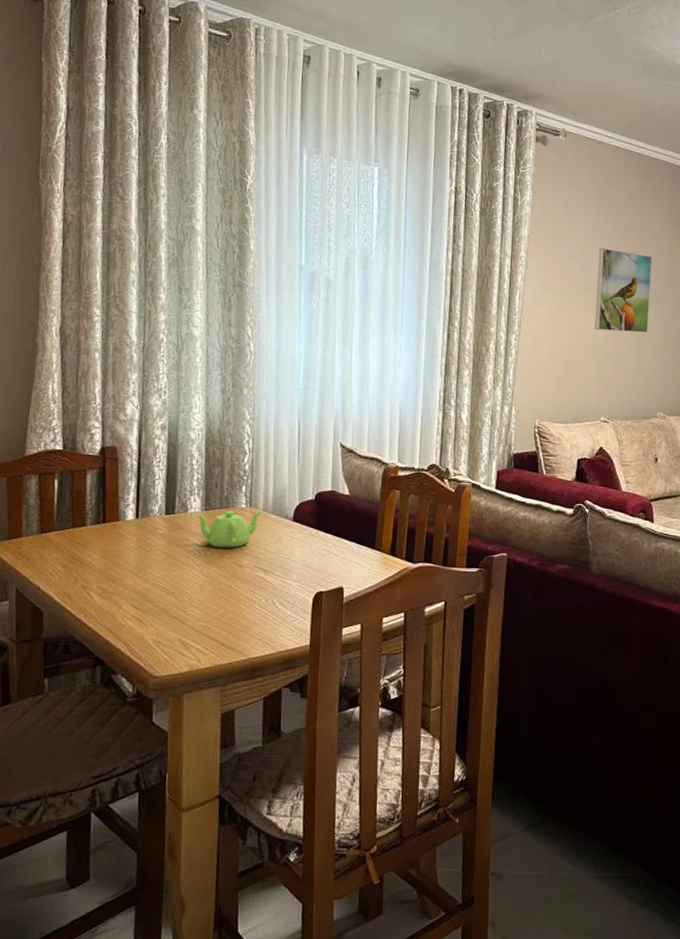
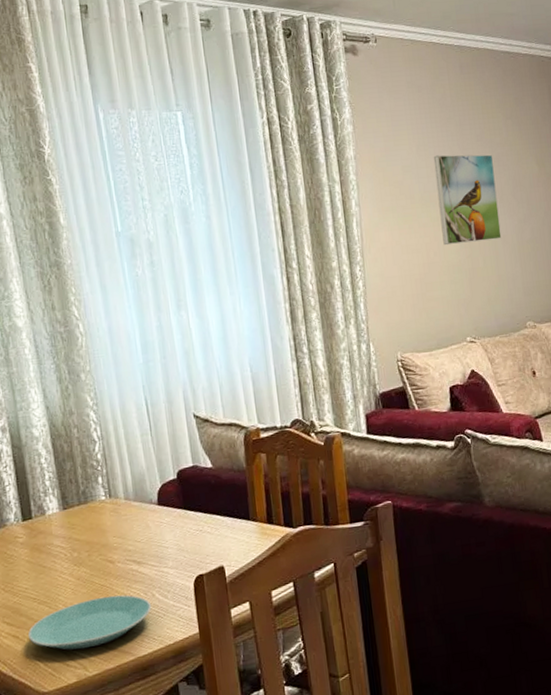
plate: none [150,597,271,642] -> present [27,595,152,650]
teapot: present [196,510,263,548] -> none [55,499,124,547]

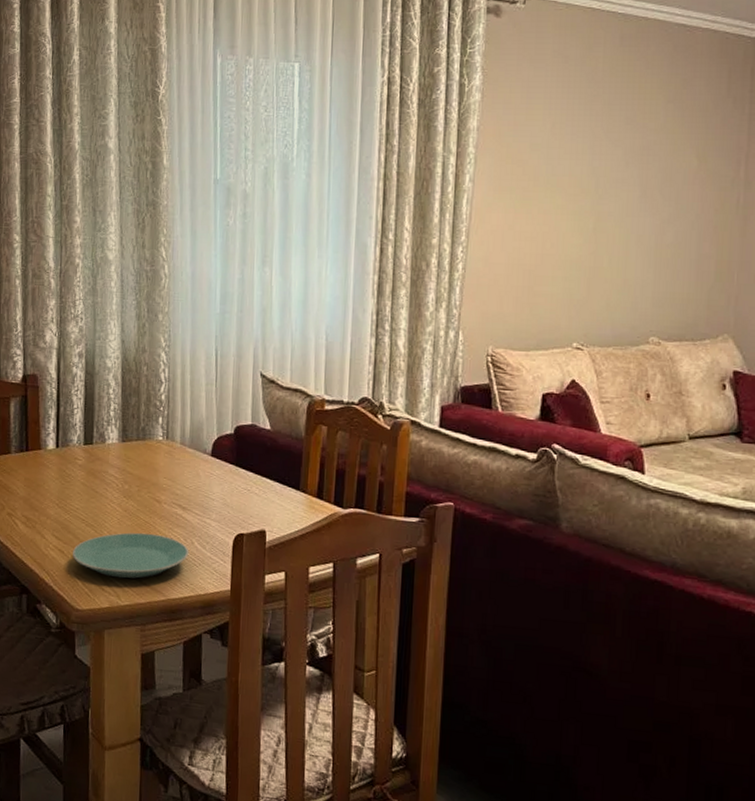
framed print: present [433,154,502,246] -> none [564,135,643,238]

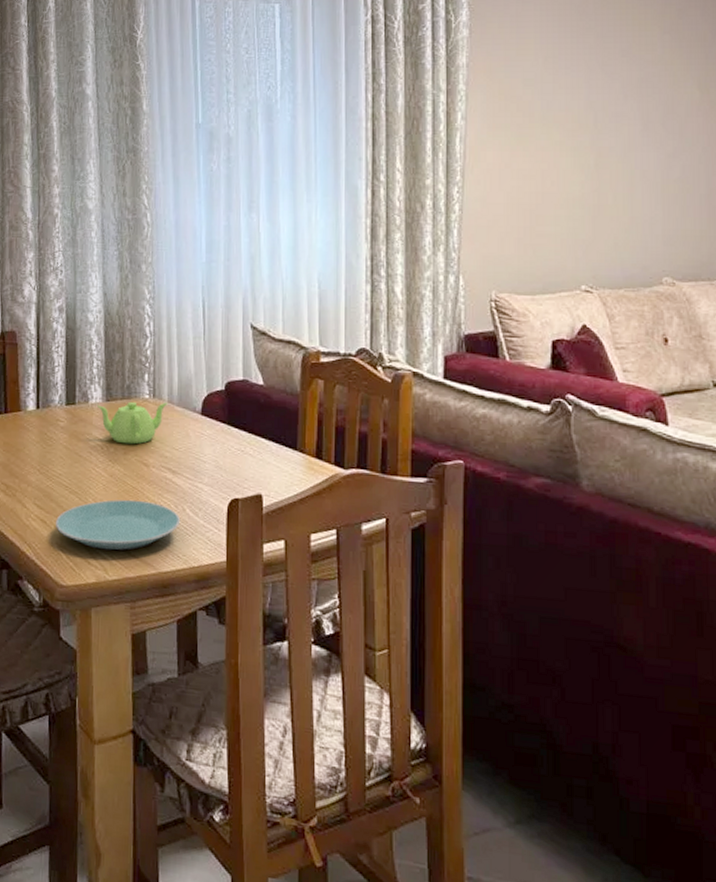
teapot: none [114,442,180,483] -> present [97,401,168,445]

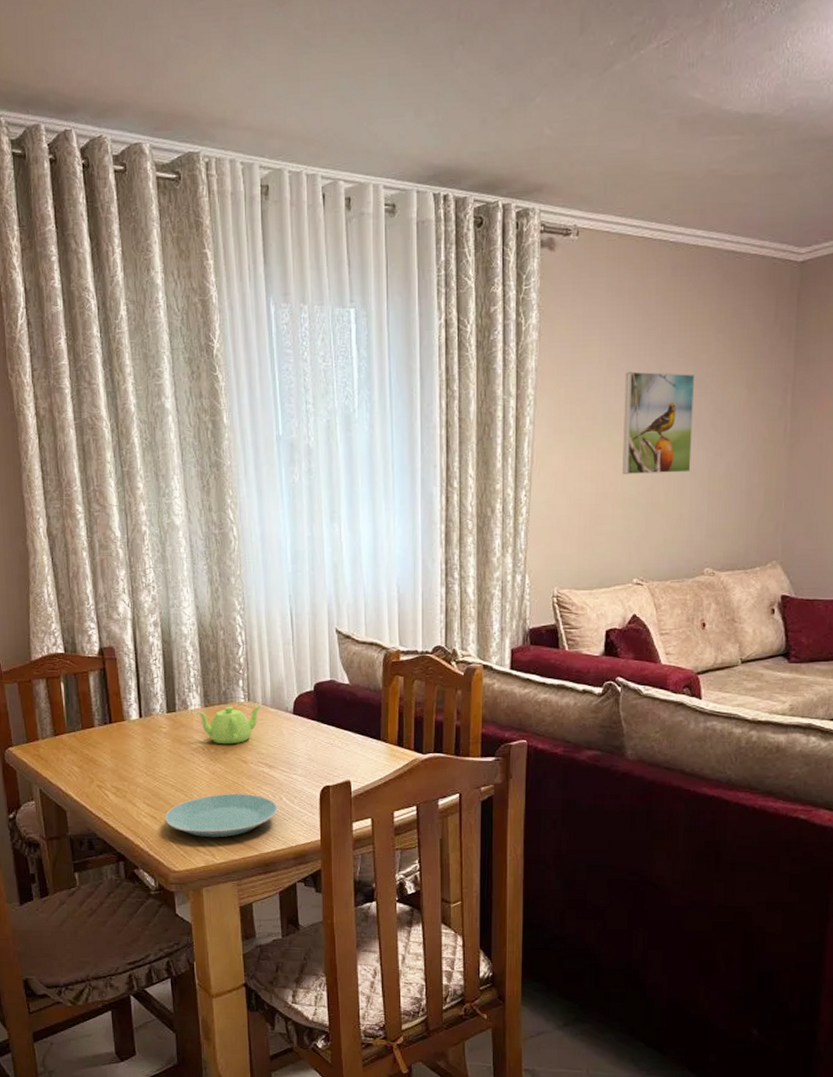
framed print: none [563,69,641,175] -> present [622,371,696,475]

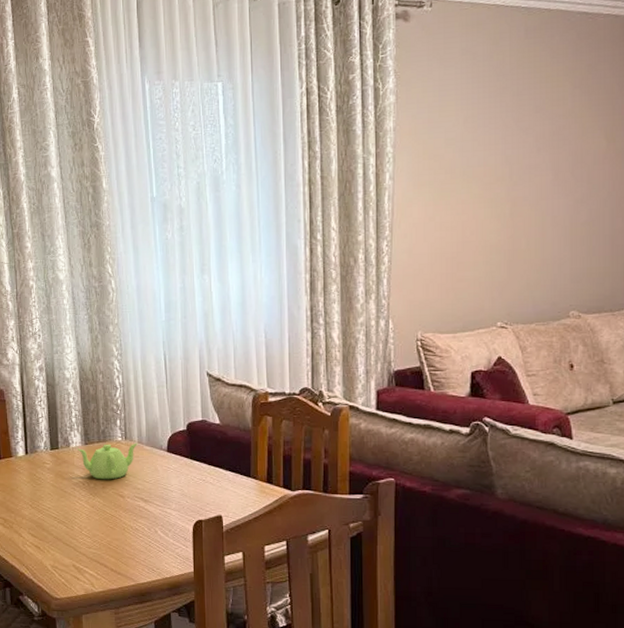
plate: present [164,793,279,838] -> none [47,525,154,568]
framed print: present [622,371,696,475] -> none [482,127,553,224]

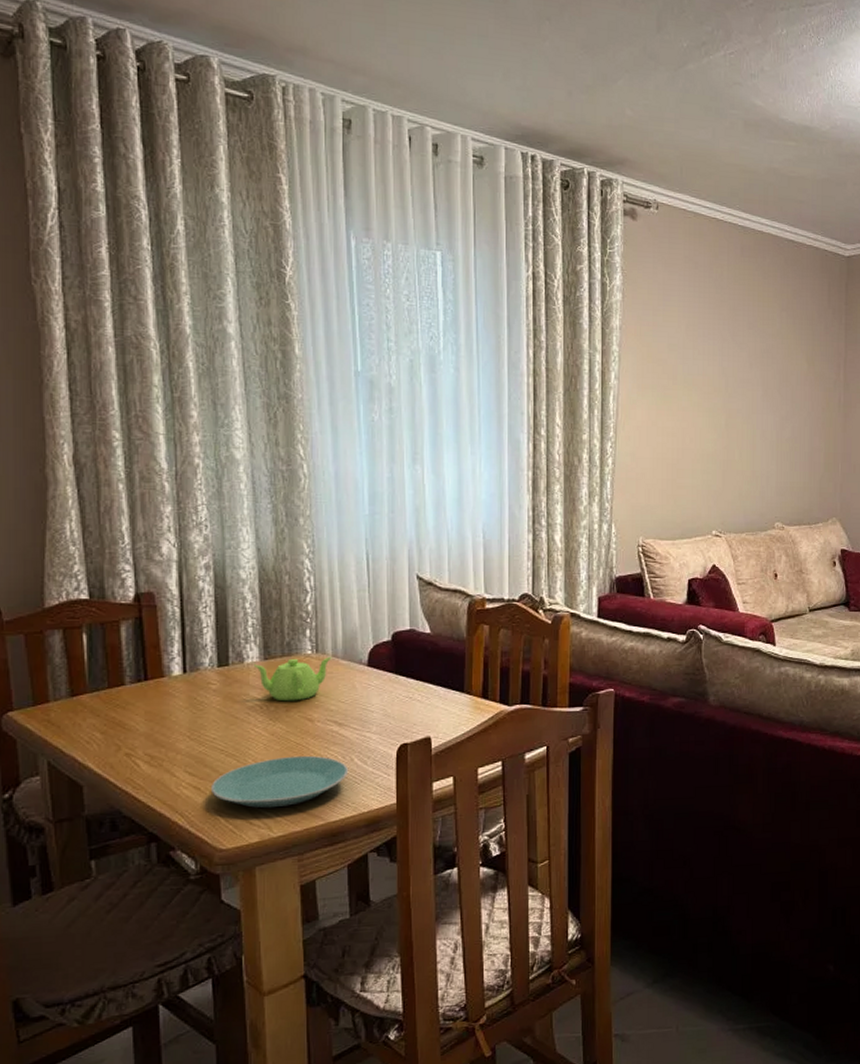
plate: none [47,525,154,568] -> present [210,755,349,809]

